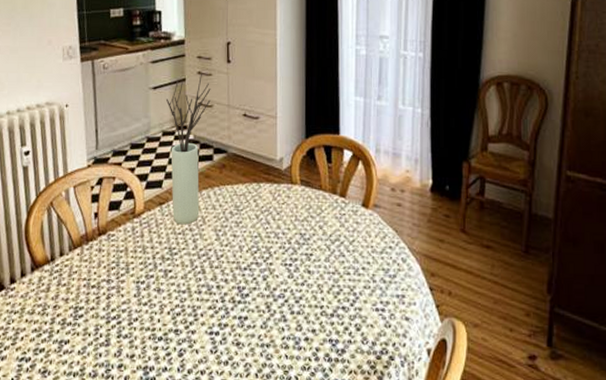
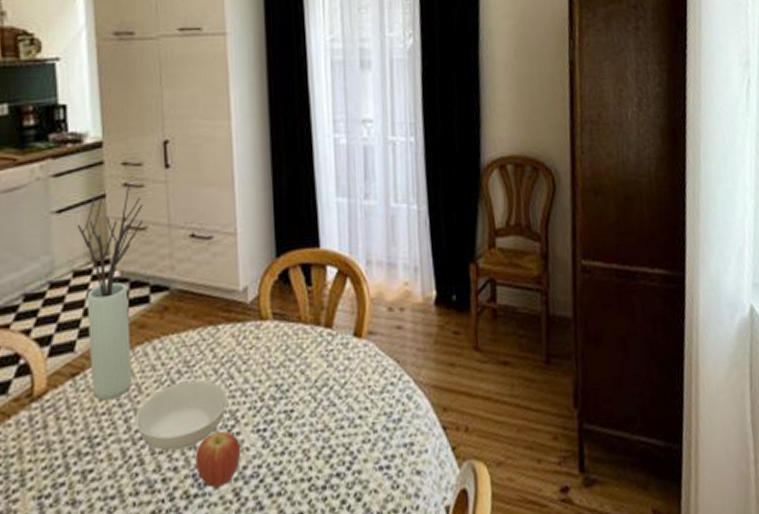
bowl: none [200,220,265,268] -> present [135,380,228,451]
fruit: none [240,260,273,299] -> present [195,430,242,488]

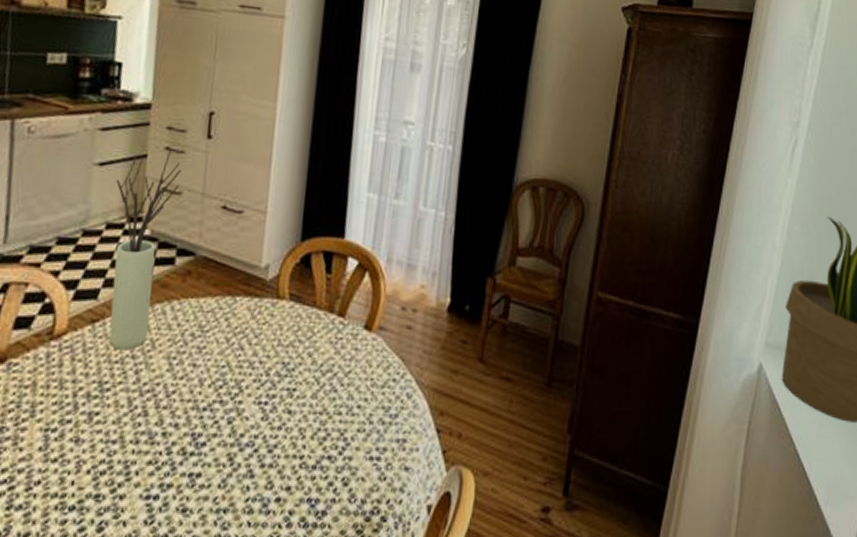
bowl: present [135,380,228,451] -> none [144,345,236,408]
fruit: present [195,430,242,488] -> none [195,397,241,449]

